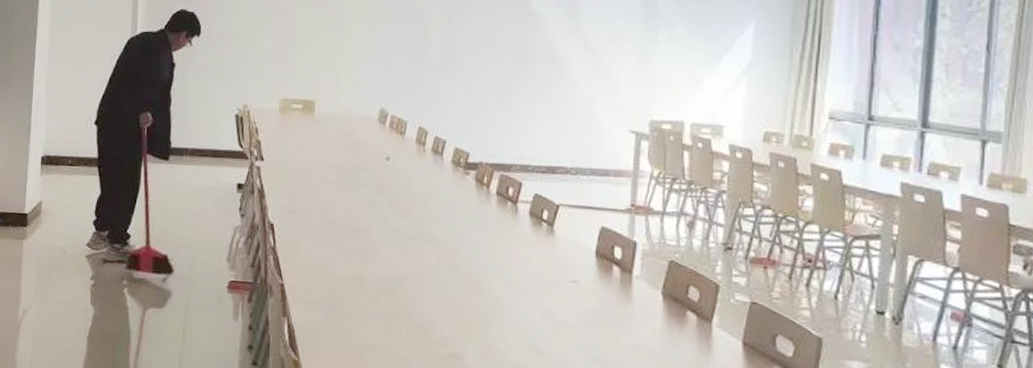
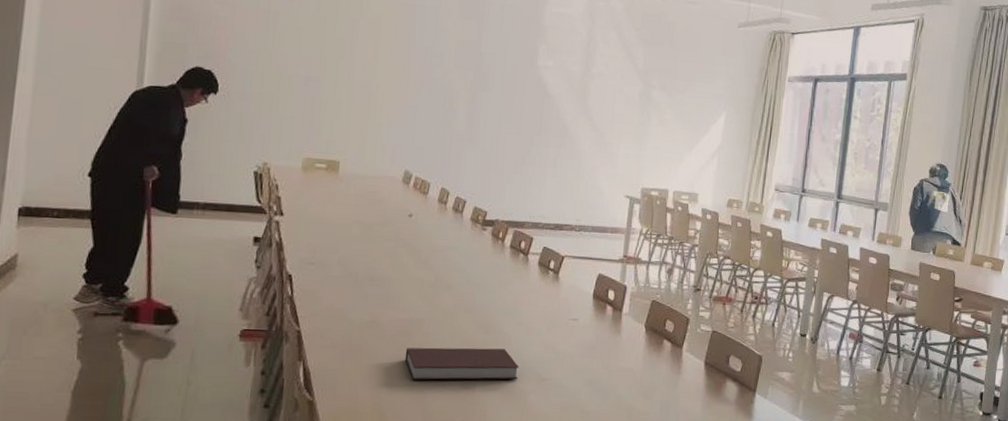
notebook: none [388,307,513,351] -> present [404,347,520,381]

